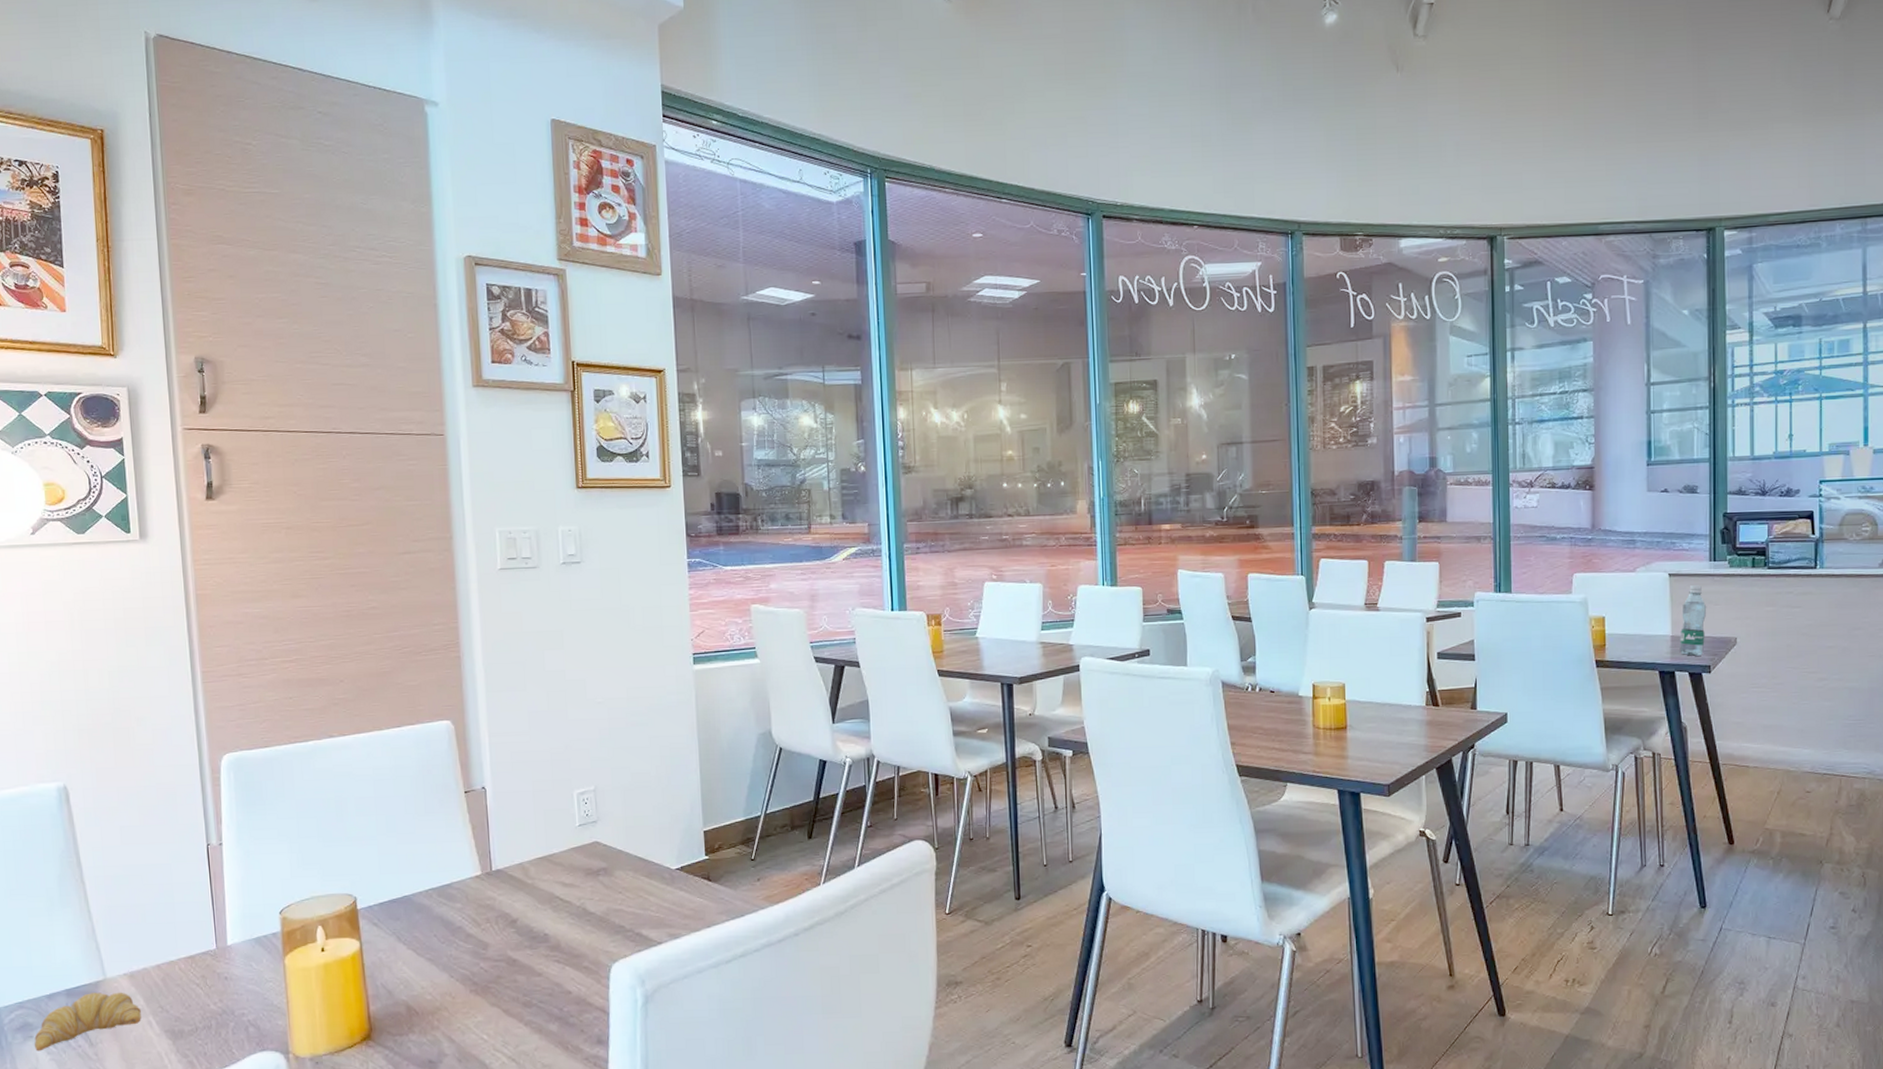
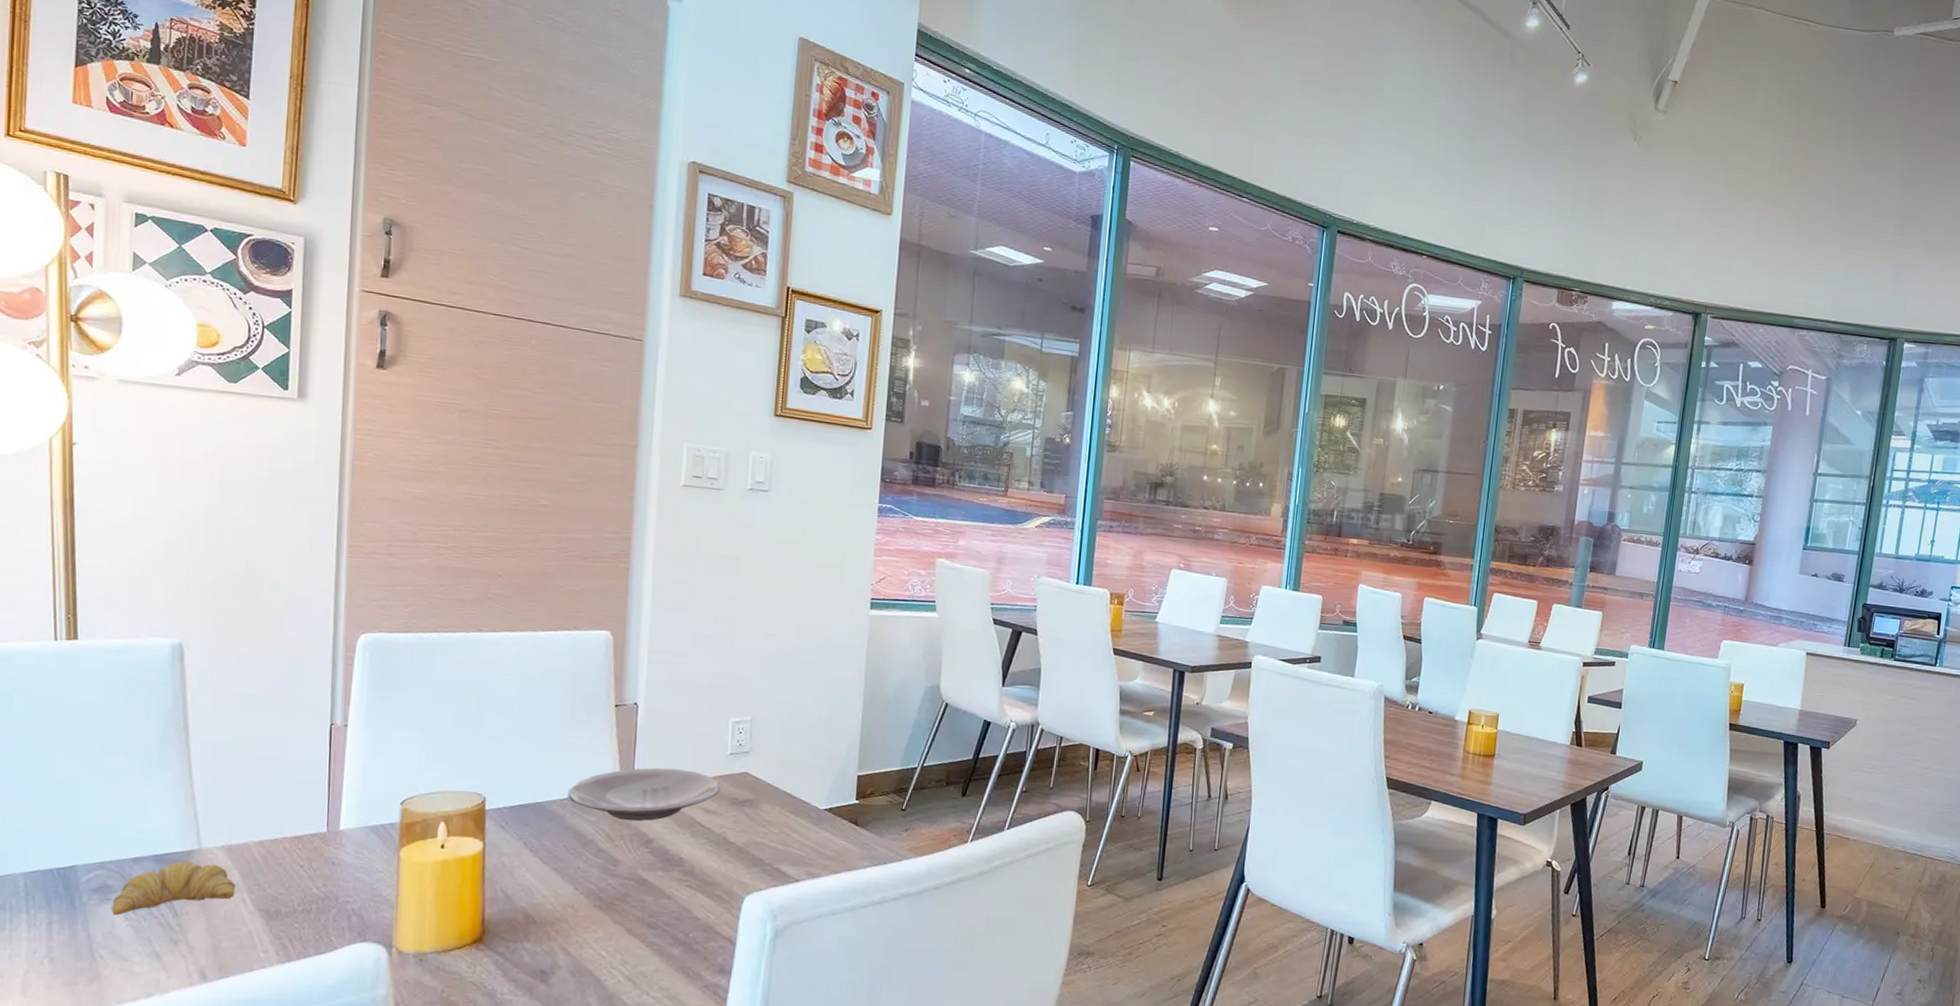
saucer: none [431,846,575,904] -> present [568,767,721,821]
bottle: present [1679,585,1707,656] -> none [1805,666,1836,732]

